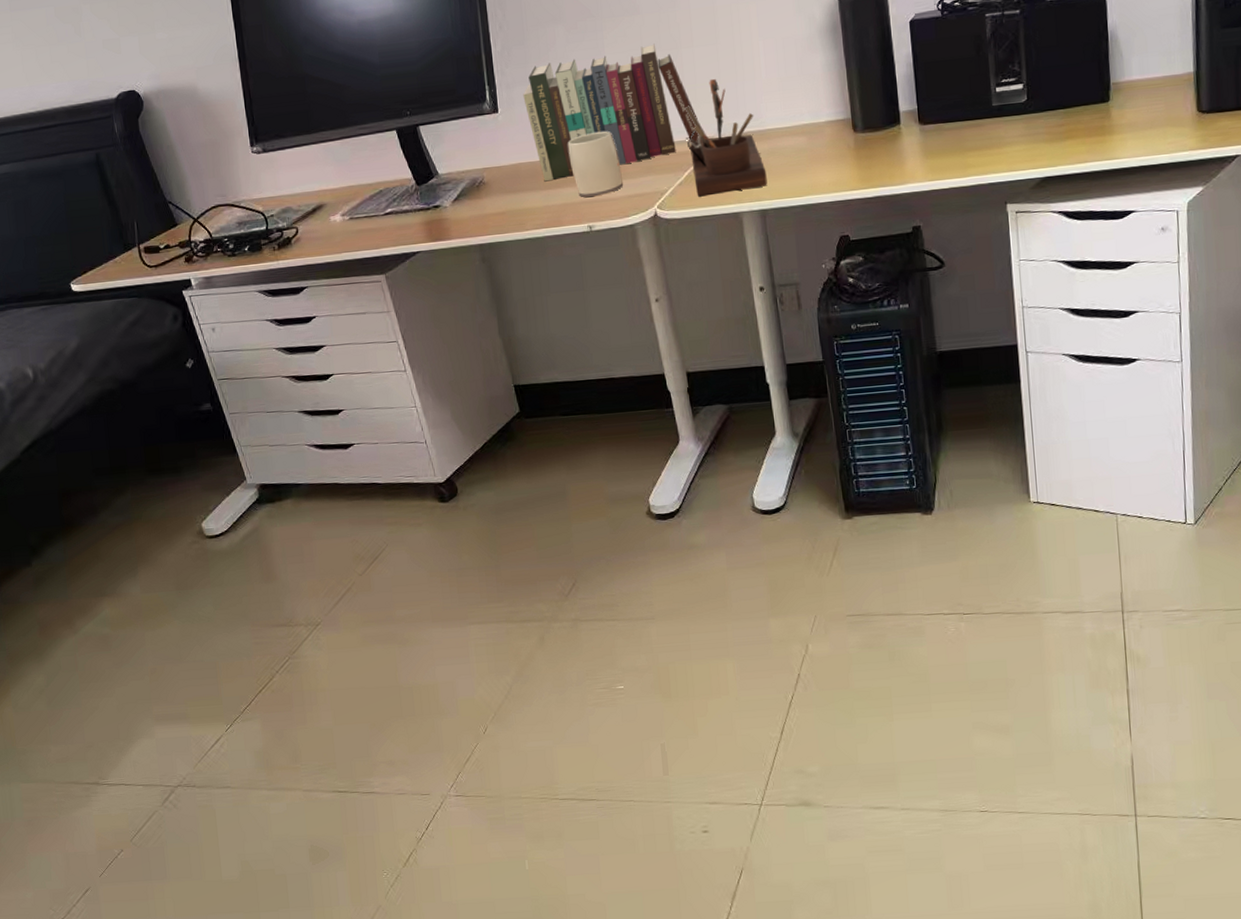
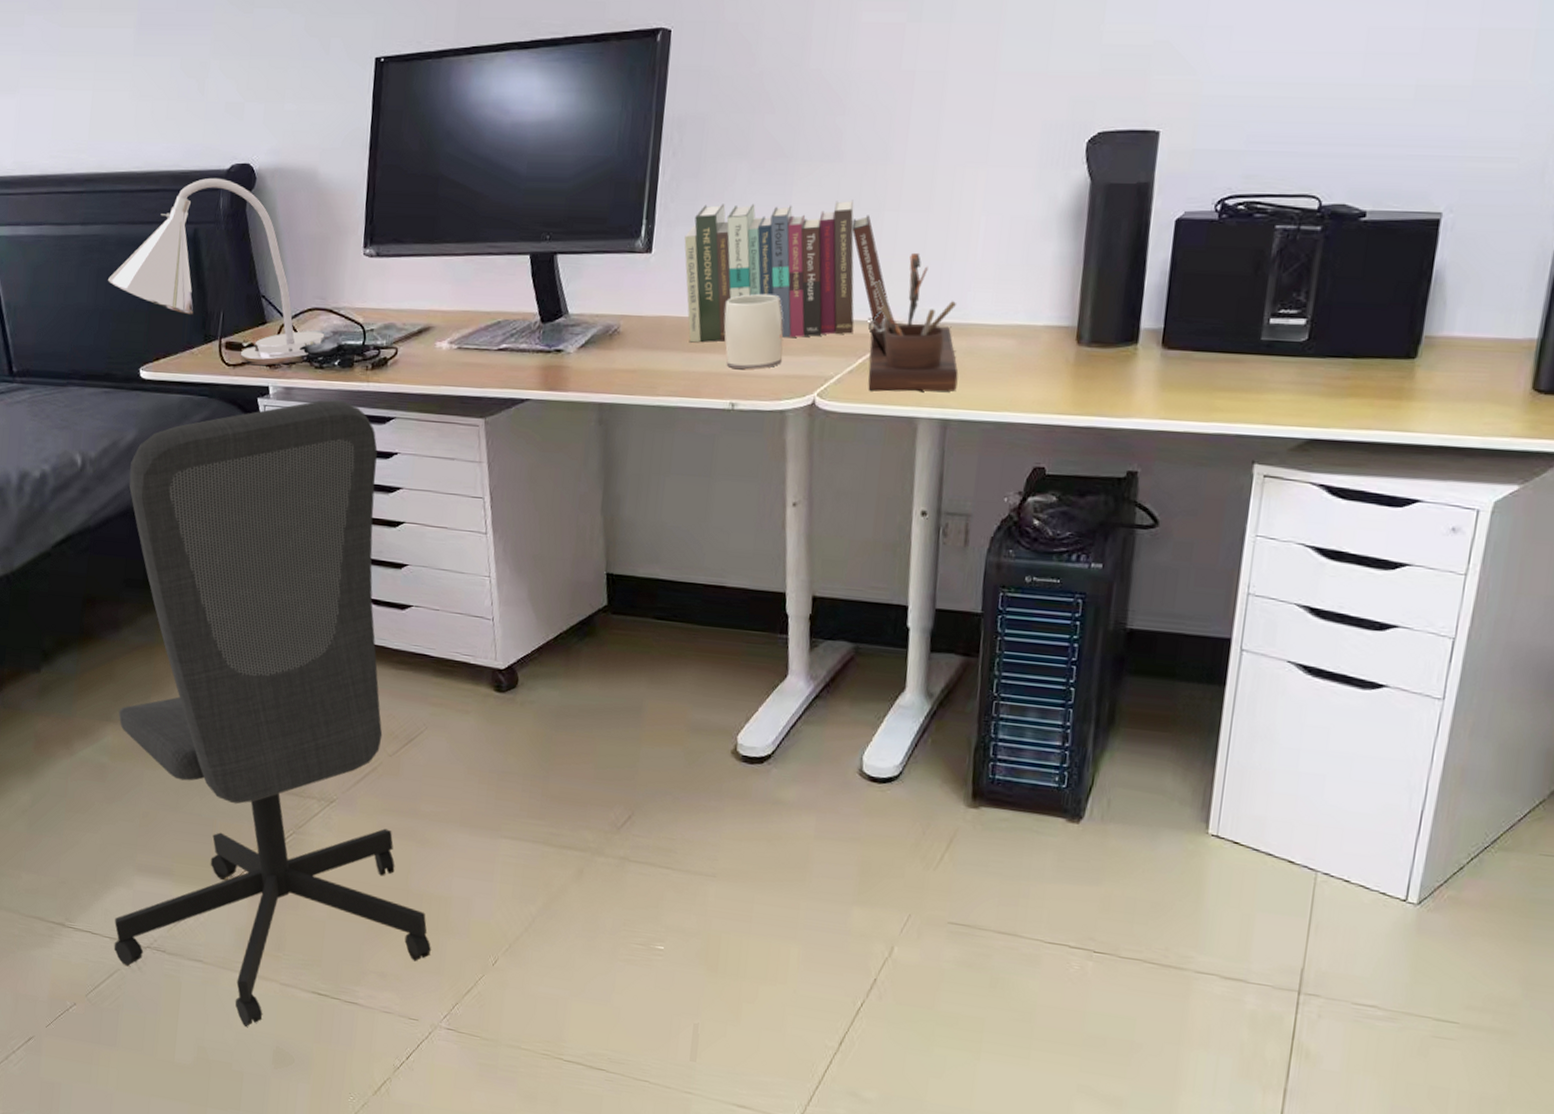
table lamp: none [25,106,254,263] -> present [107,177,348,366]
office chair: none [78,280,430,834] -> present [113,400,432,1027]

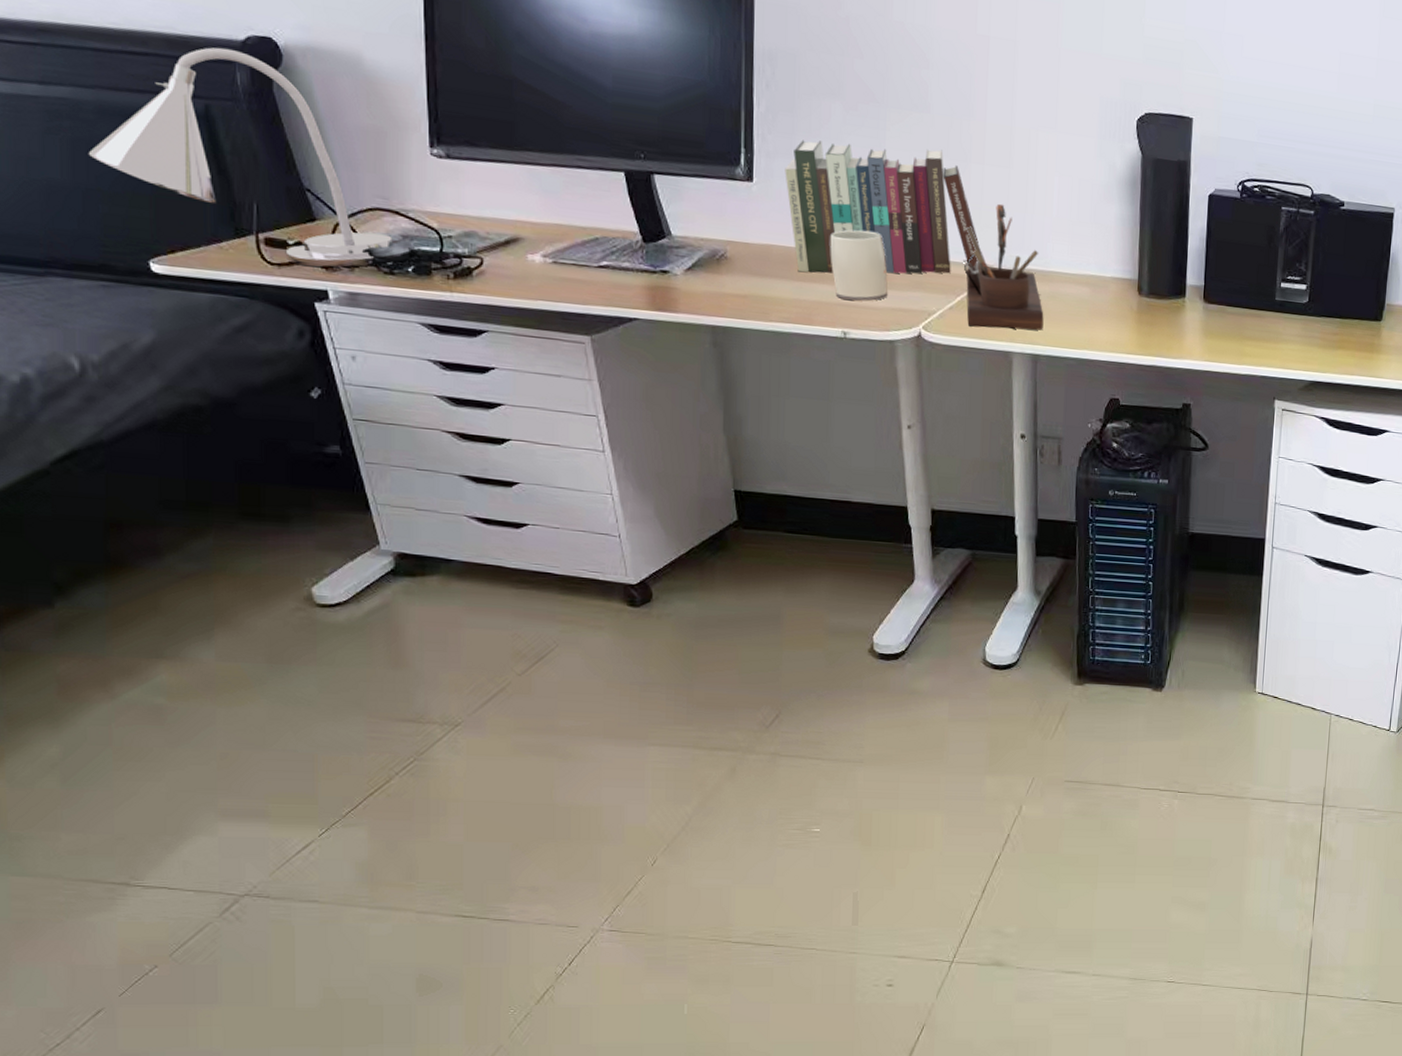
office chair: present [113,400,432,1027] -> none [151,308,586,960]

